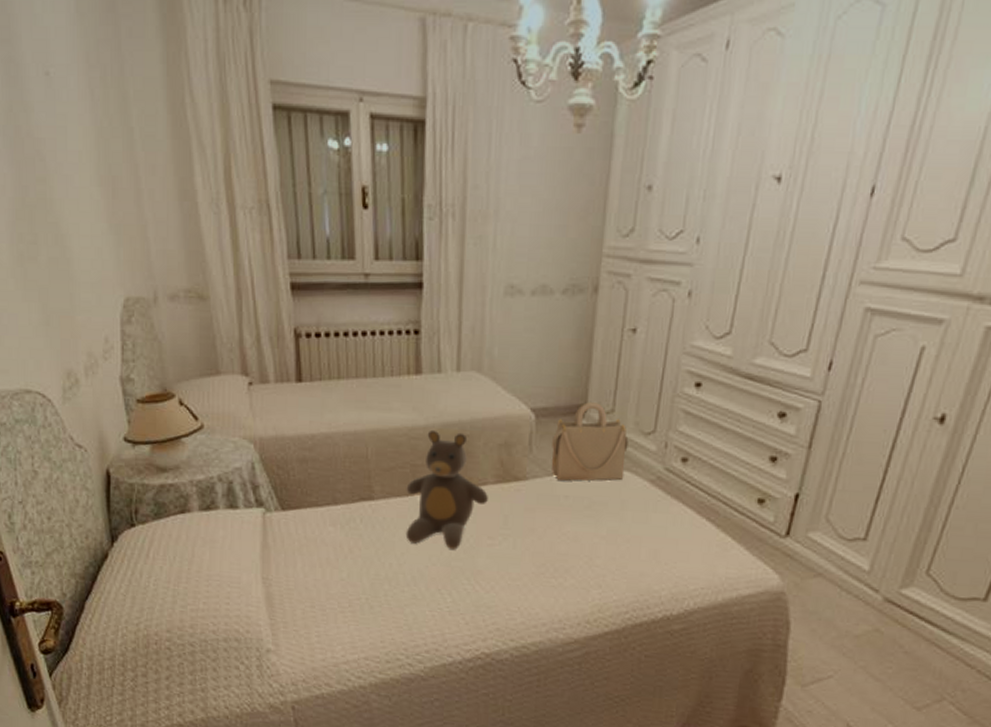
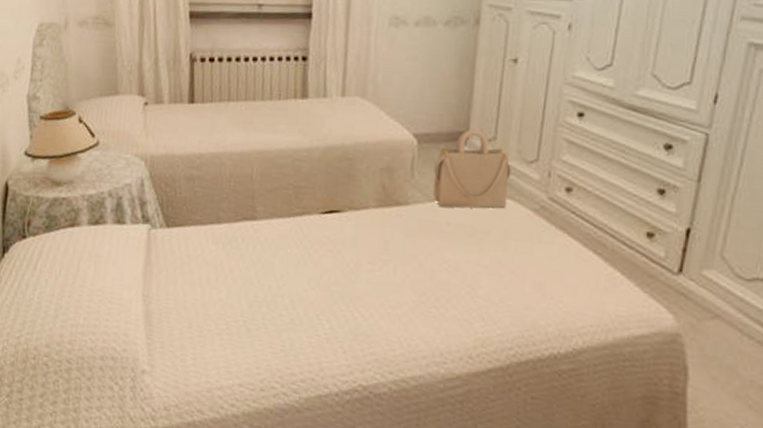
teddy bear: present [405,429,488,550] -> none [286,152,369,274]

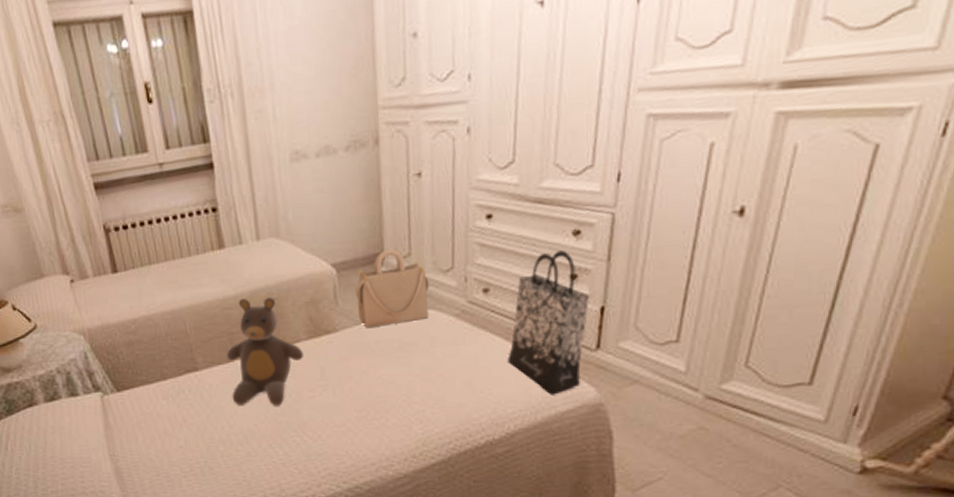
teddy bear: none [286,152,369,274] -> present [226,297,303,406]
shopping bag: none [583,162,675,315] -> present [507,250,589,395]

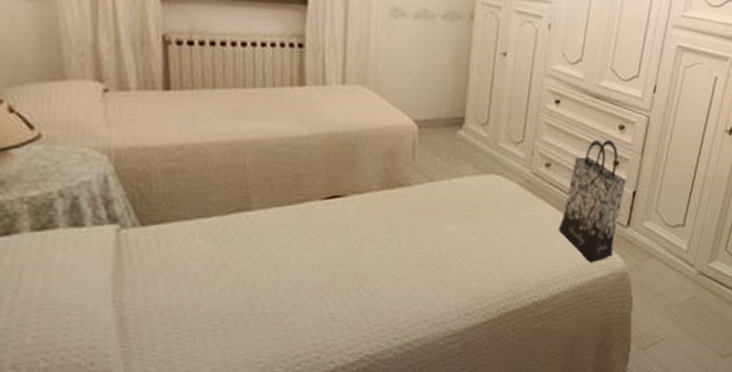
teddy bear: present [226,297,303,406] -> none [286,139,373,256]
handbag: present [355,249,429,328] -> none [432,115,501,186]

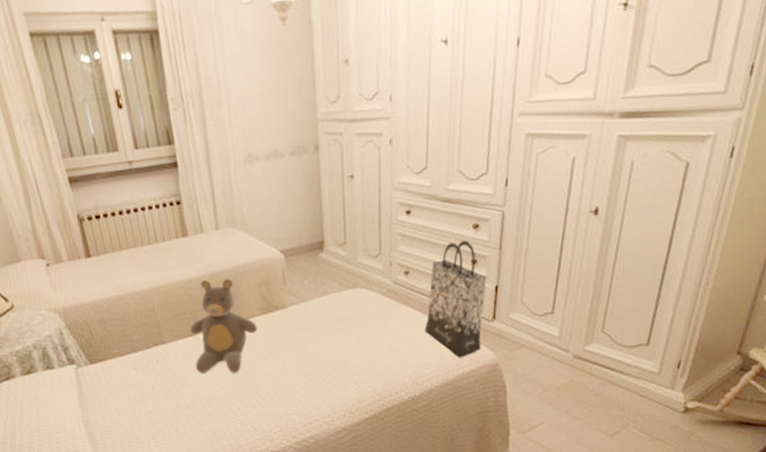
teddy bear: none [286,139,373,256] -> present [190,278,257,374]

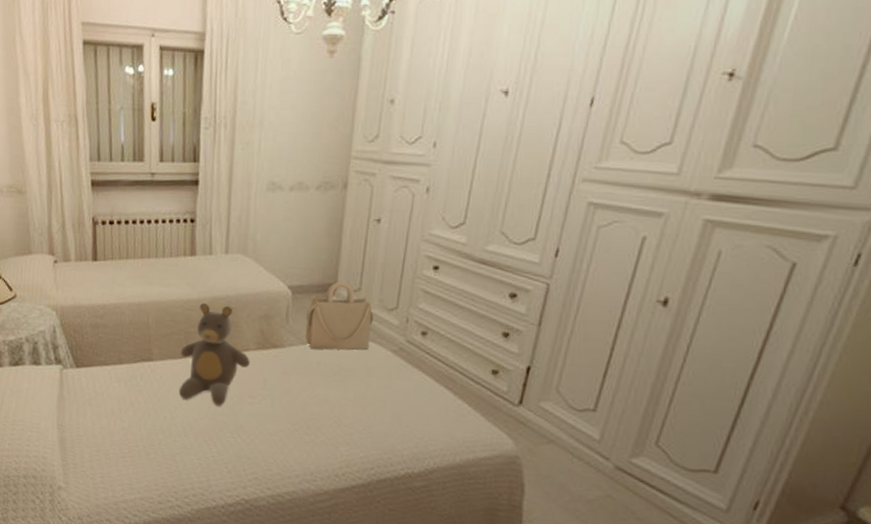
handbag: none [301,238,362,304] -> present [305,281,374,350]
shopping bag: present [424,240,486,358] -> none [435,309,518,441]

